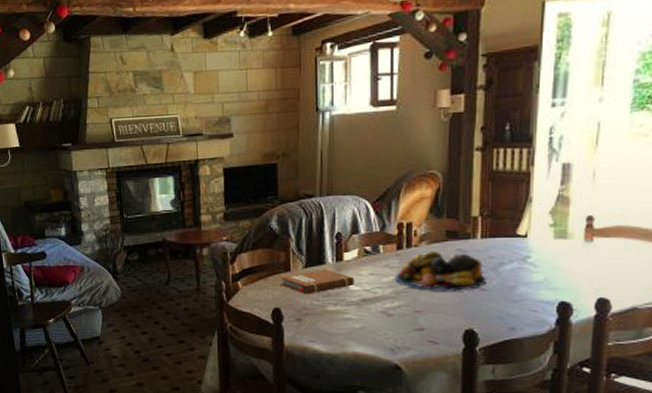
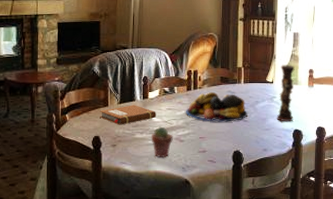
potted succulent: none [347,296,378,337] -> present [151,126,173,158]
candle holder: none [531,210,563,291] -> present [276,64,295,122]

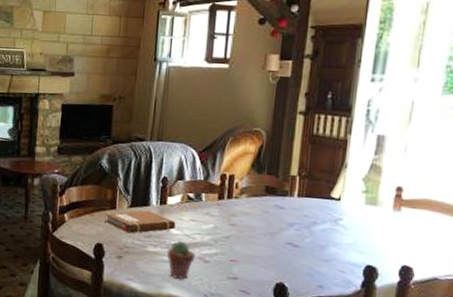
fruit bowl: present [186,91,247,122] -> none [215,203,300,245]
candle holder: present [276,64,295,122] -> none [341,177,375,255]

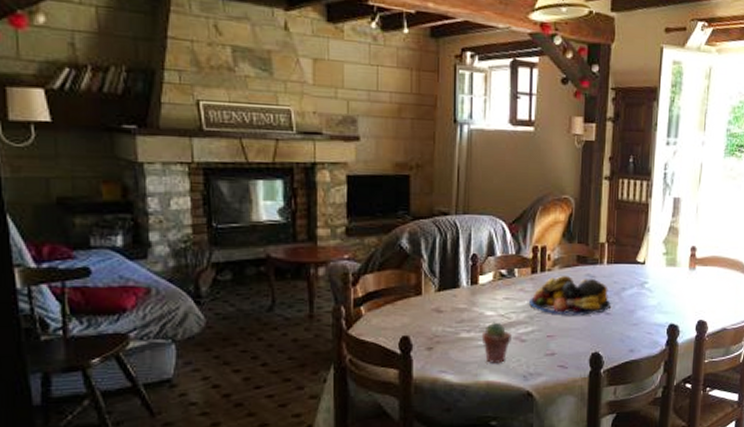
notebook: present [105,210,176,234] -> none [410,293,489,321]
fruit bowl: none [215,203,300,245] -> present [529,275,611,316]

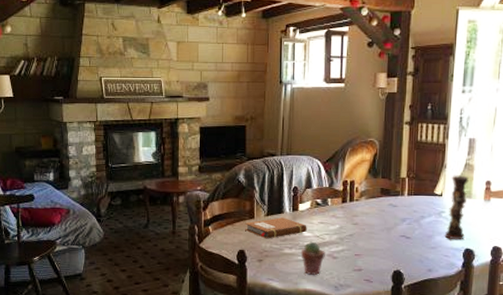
notebook: none [410,293,489,321] -> present [245,217,307,239]
fruit bowl: present [529,275,611,316] -> none [340,204,411,239]
candle holder: none [647,240,673,315] -> present [444,175,469,240]

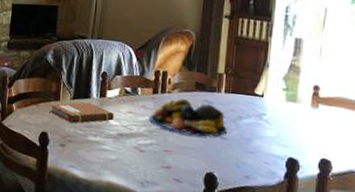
potted succulent: present [300,241,325,276] -> none [105,131,132,168]
fruit bowl: none [340,204,411,239] -> present [150,98,227,137]
candle holder: present [444,175,469,240] -> none [265,75,294,148]

